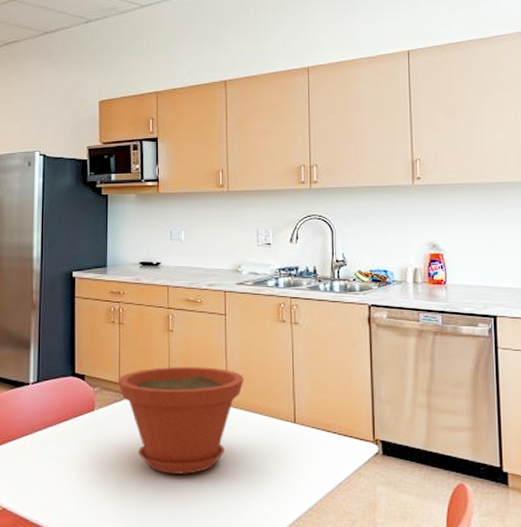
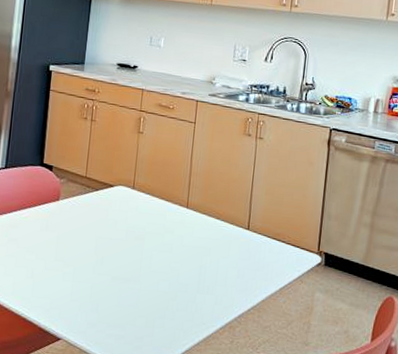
plant pot: present [117,367,244,474] -> none [84,166,206,267]

